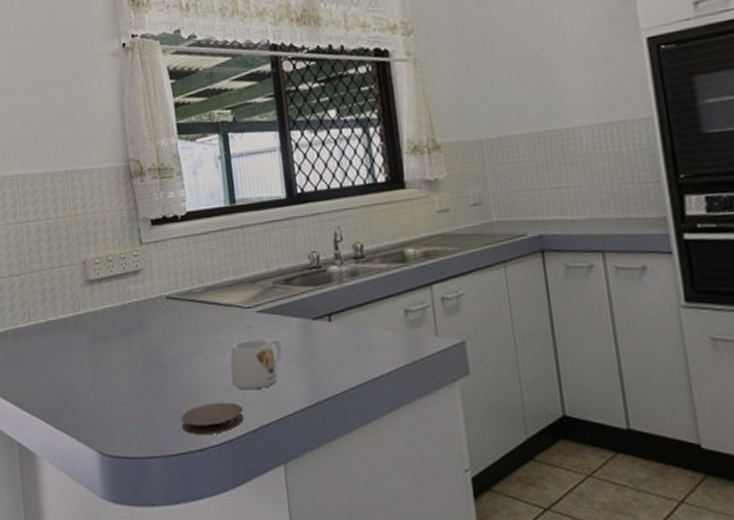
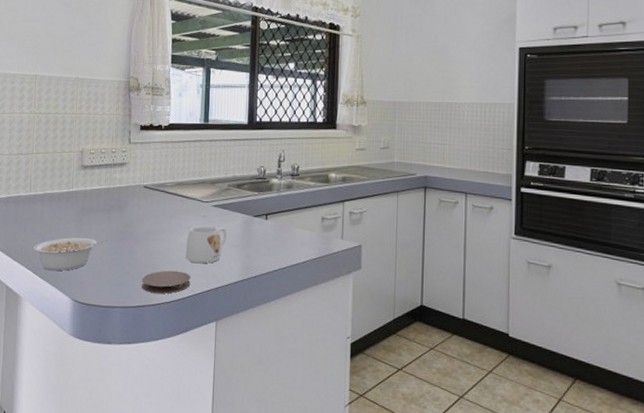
legume: none [43,371,131,419] -> present [34,237,107,271]

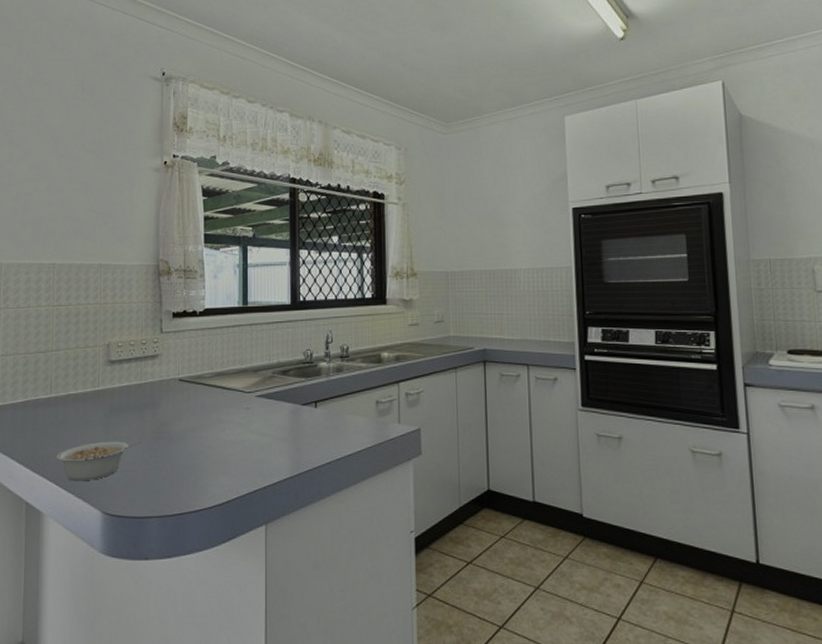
coaster: present [142,270,191,294] -> none [181,471,235,499]
mug: present [186,225,227,264] -> none [229,418,273,462]

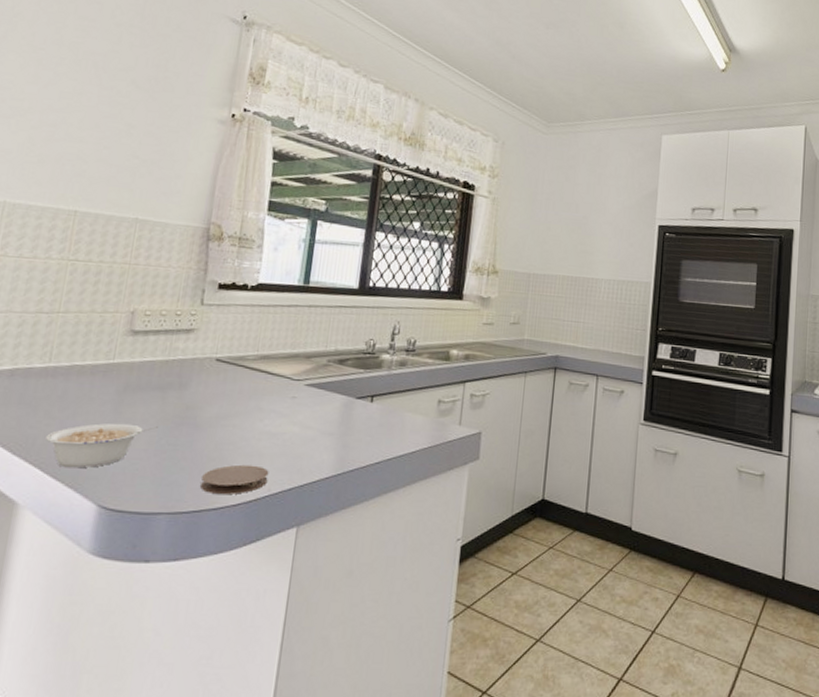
coaster: none [181,471,235,499] -> present [200,464,269,495]

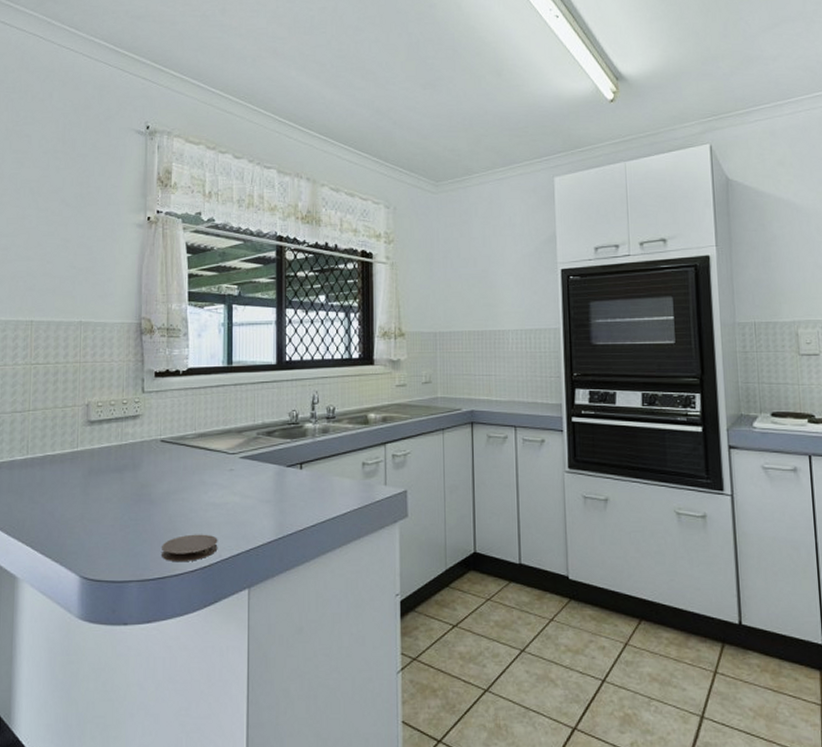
legume: present [46,423,158,469] -> none [32,503,120,545]

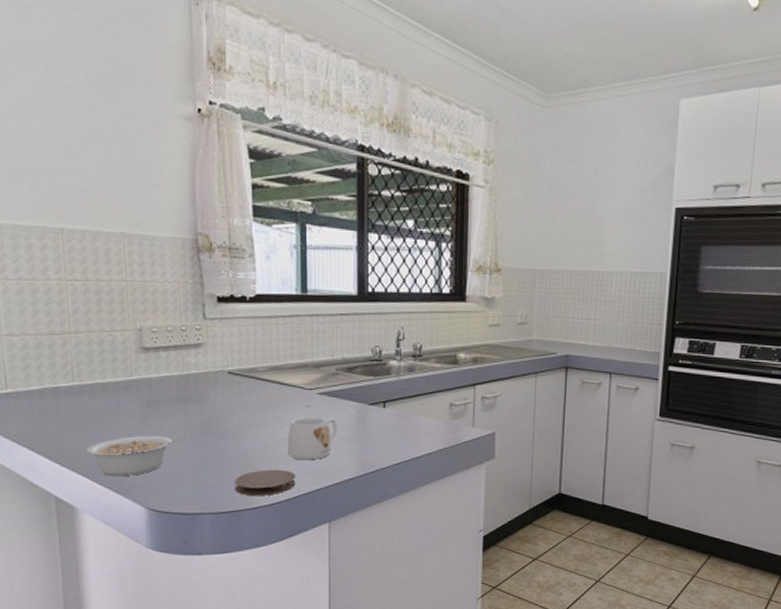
legume: none [32,503,120,545] -> present [87,435,186,477]
mug: none [212,480,258,524] -> present [288,416,337,460]

